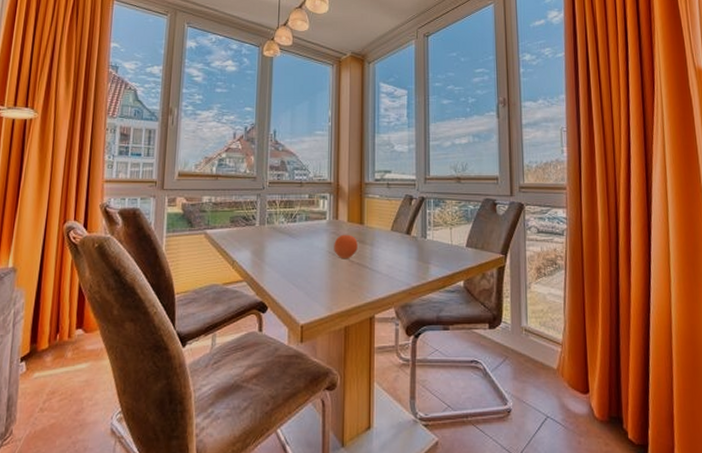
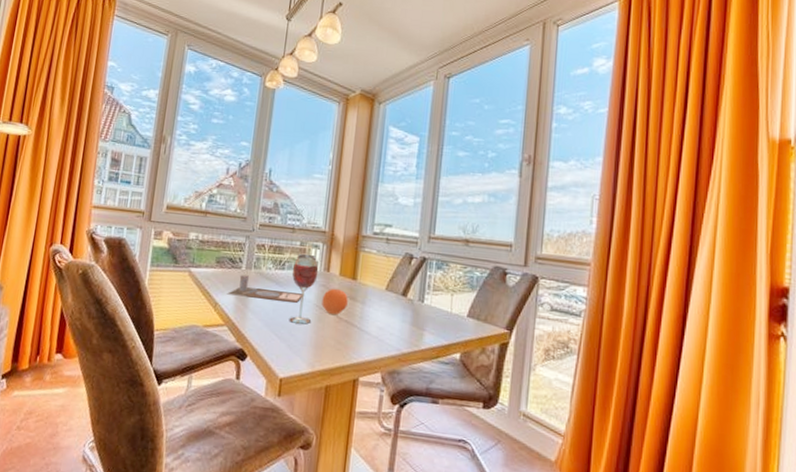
place setting: none [243,231,315,252] -> present [227,274,303,303]
wineglass: none [303,205,328,271] -> present [289,253,319,325]

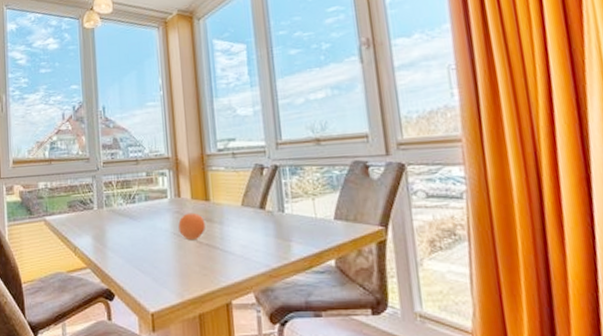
place setting: present [227,274,303,303] -> none [84,215,158,237]
wineglass: present [289,253,319,325] -> none [143,183,171,255]

